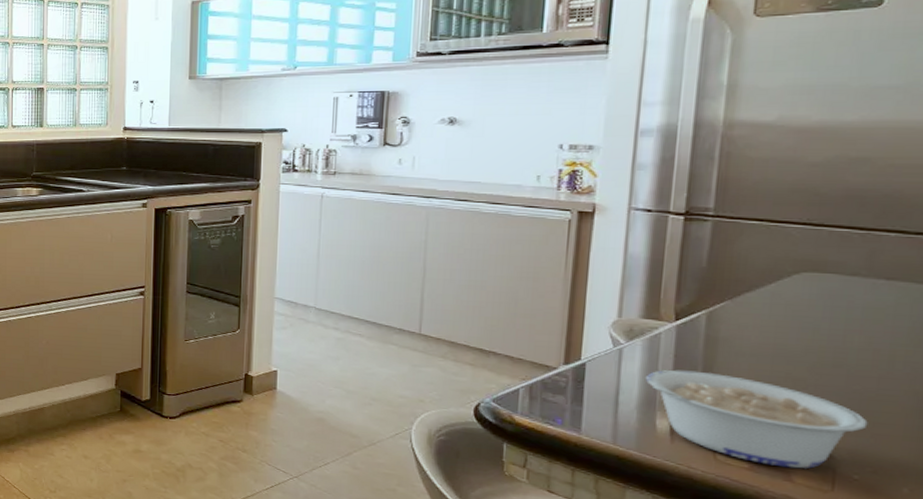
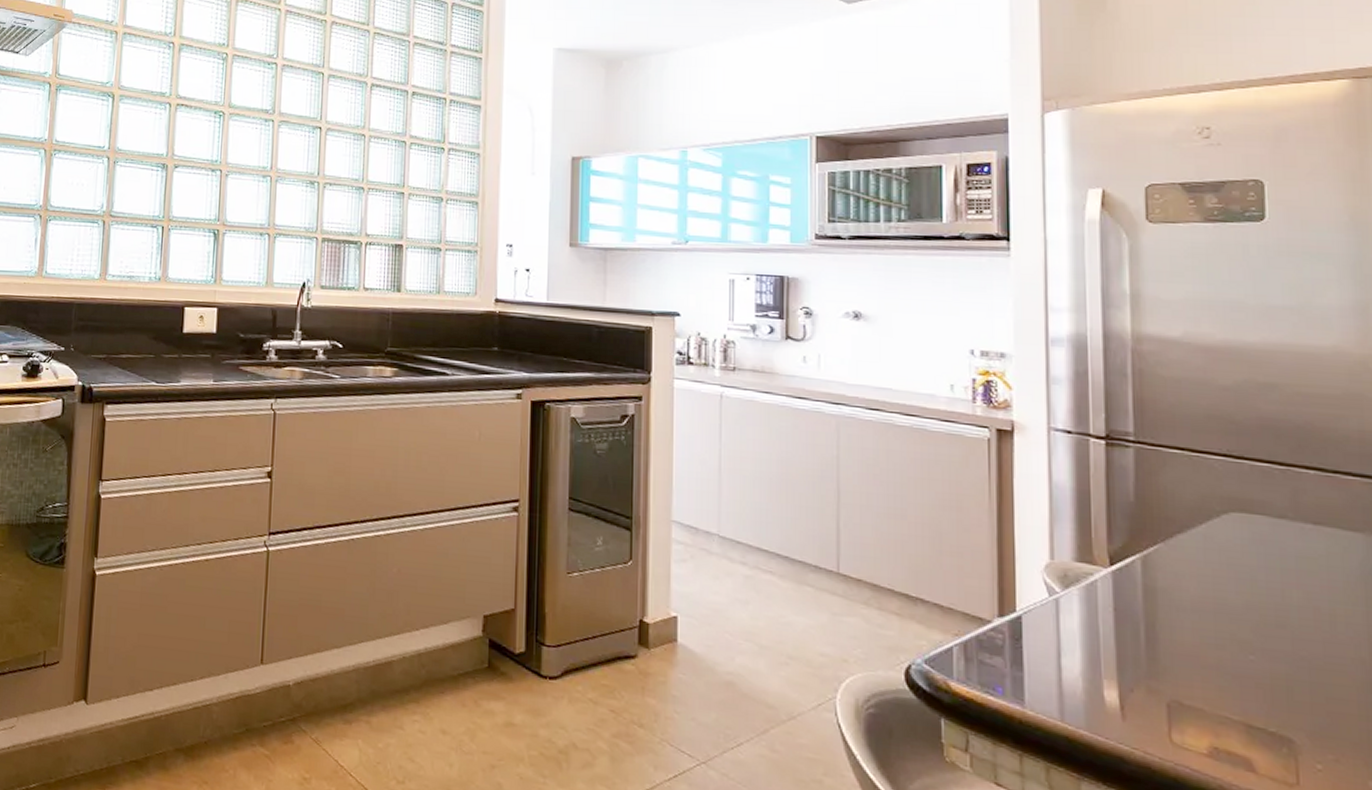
legume: present [645,370,868,469] -> none [1086,626,1322,756]

